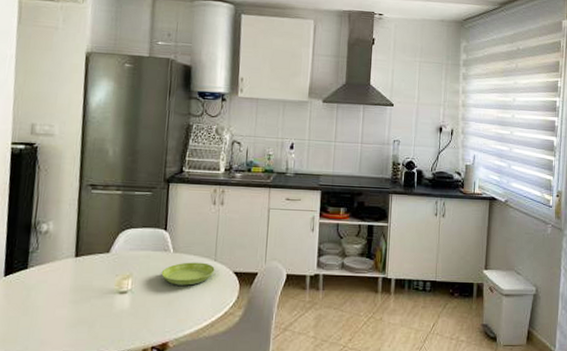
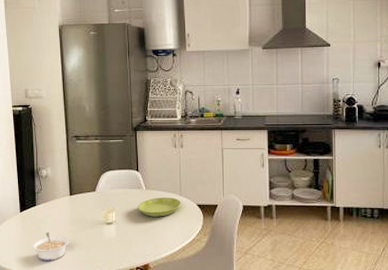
legume: none [15,301,67,339] -> present [32,231,69,261]

